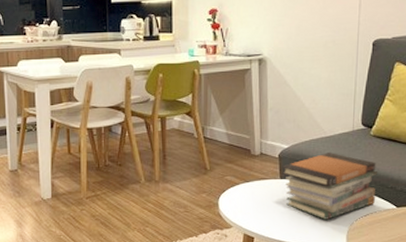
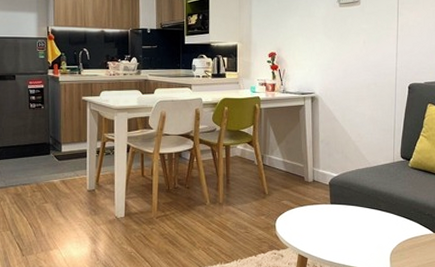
book stack: present [282,153,378,220] -> none [332,181,417,243]

